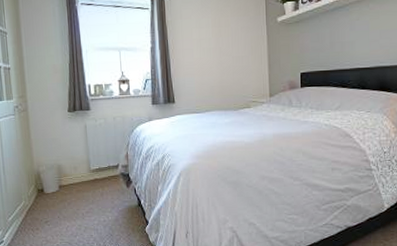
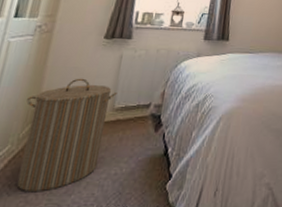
laundry hamper: none [25,147,90,235] -> present [16,78,117,193]

